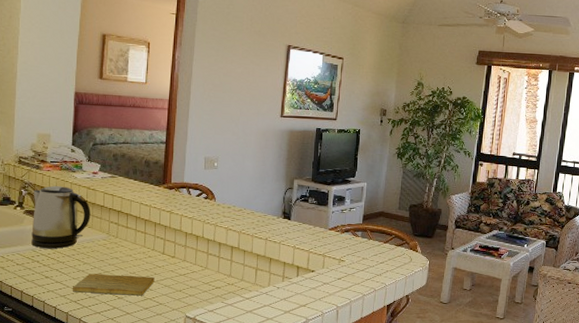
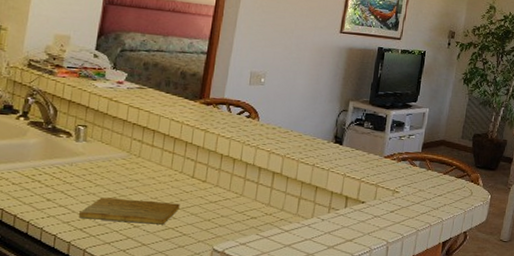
kettle: present [31,186,91,249] -> none [33,94,111,167]

